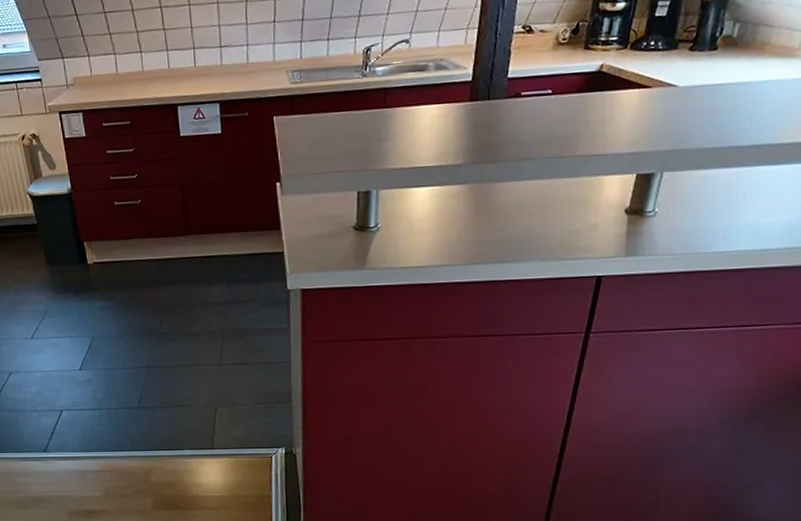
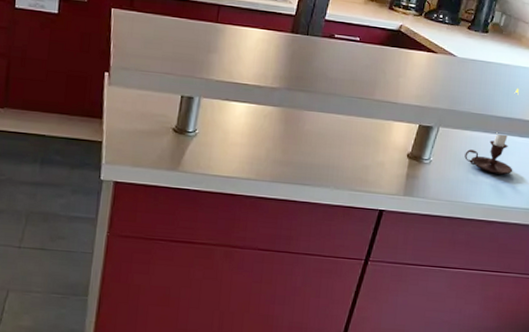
candle: none [699,107,766,214] -> present [464,88,519,175]

